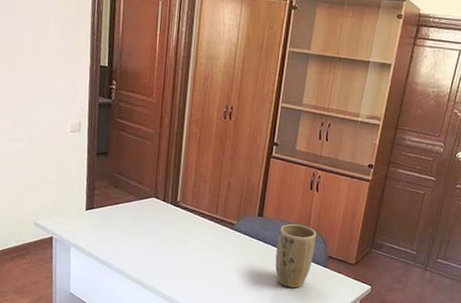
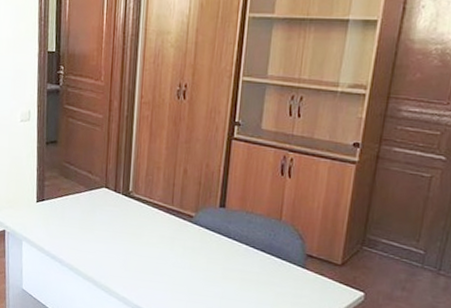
plant pot: present [275,224,317,288] -> none [241,215,292,293]

